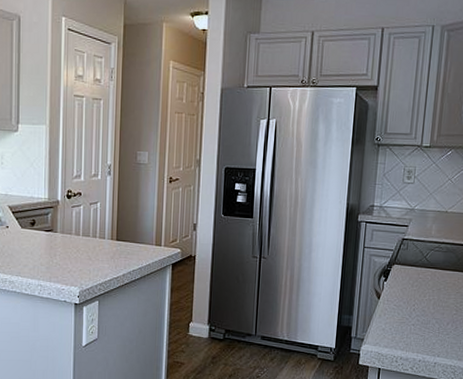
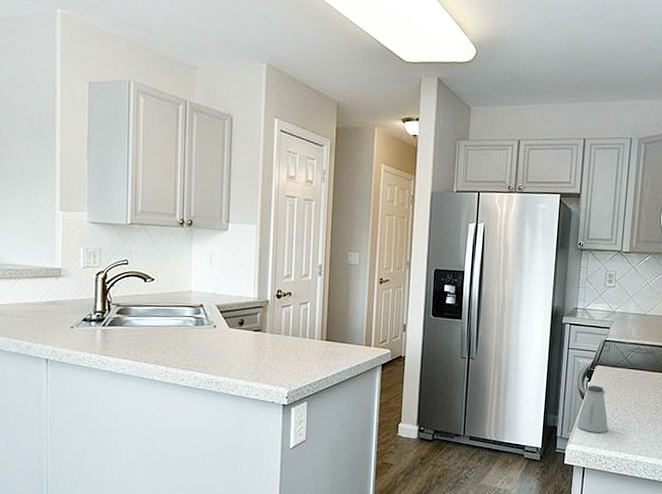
saltshaker: none [372,285,406,333] -> present [576,385,609,433]

